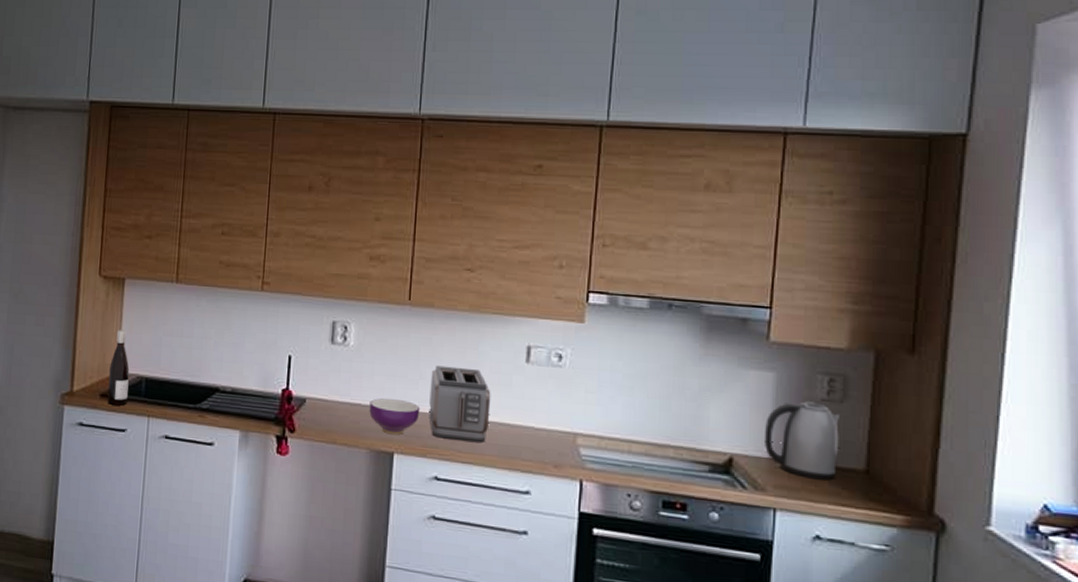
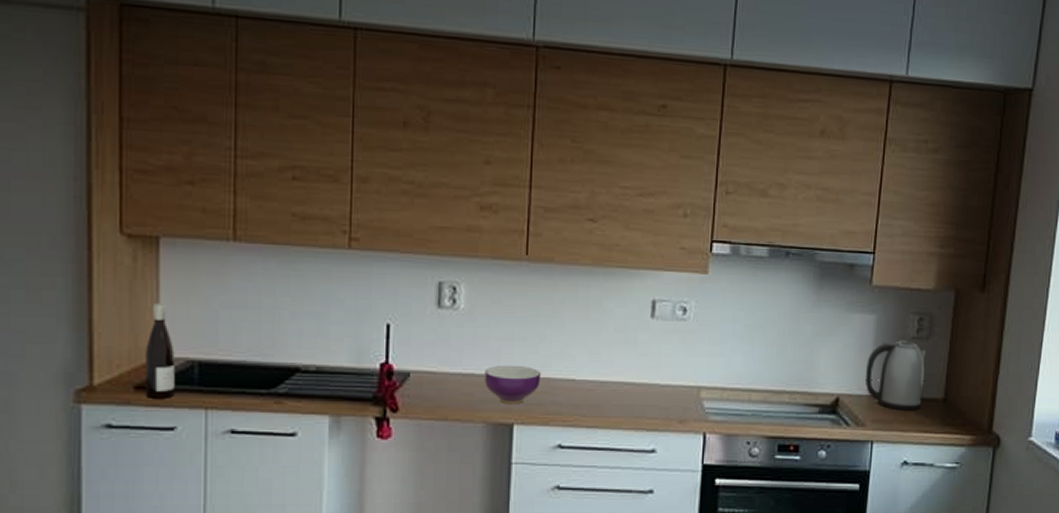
toaster: present [429,365,491,442] -> none [551,326,616,404]

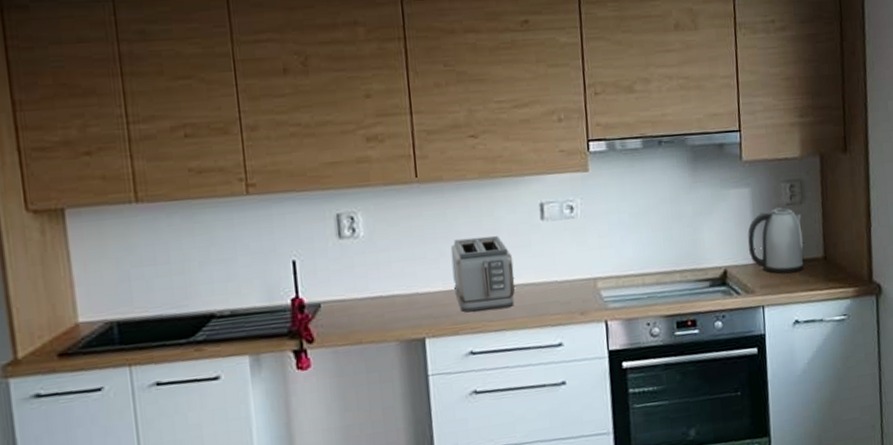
bottle: present [145,302,175,400] -> none [64,270,98,364]
bowl: present [484,365,542,405] -> none [391,282,446,321]
toaster: none [551,326,616,404] -> present [450,235,515,313]

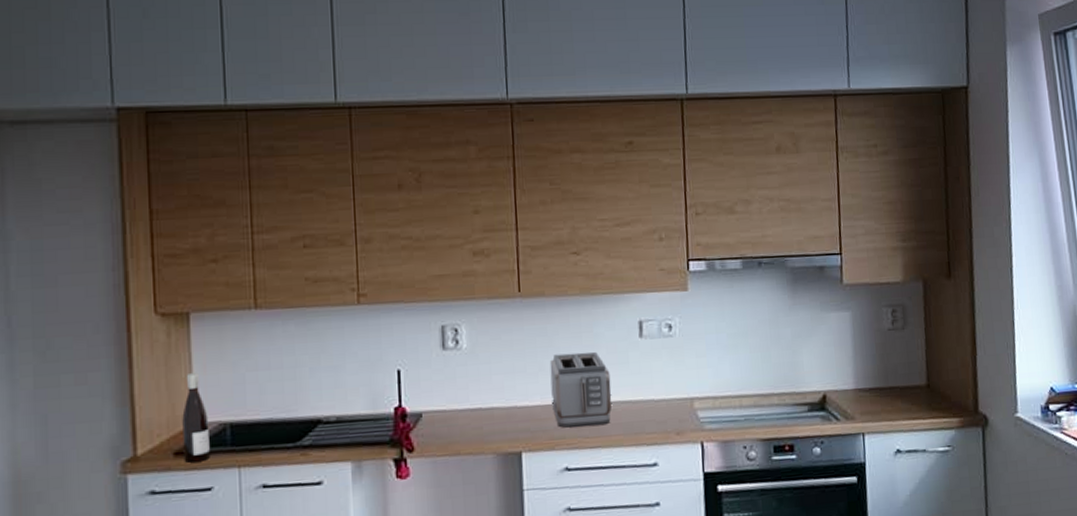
bottle: none [64,270,98,364] -> present [182,372,210,464]
kettle: present [747,207,804,275] -> none [848,332,906,401]

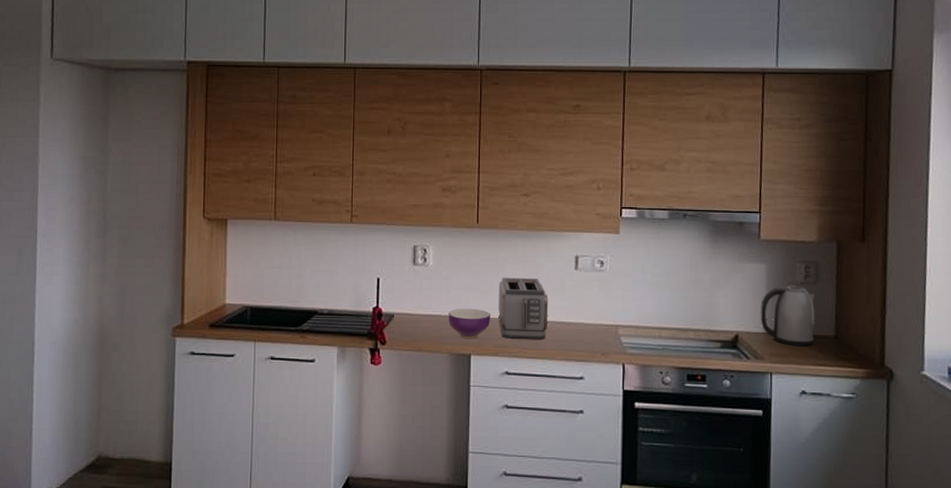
bottle: present [182,372,210,464] -> none [216,265,236,335]
bowl: none [490,395,543,434] -> present [448,308,491,339]
kettle: none [848,332,906,401] -> present [760,285,815,347]

